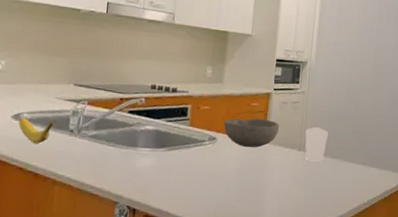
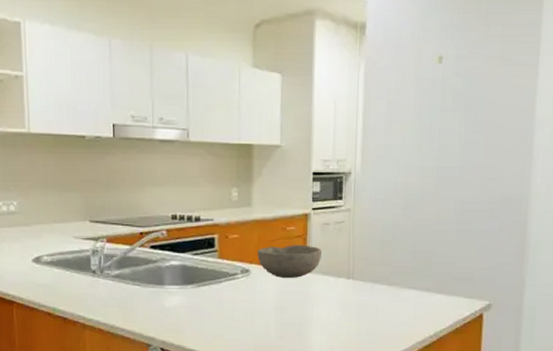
banana: present [19,117,56,144] -> none [40,260,77,287]
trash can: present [305,126,329,162] -> none [354,249,383,290]

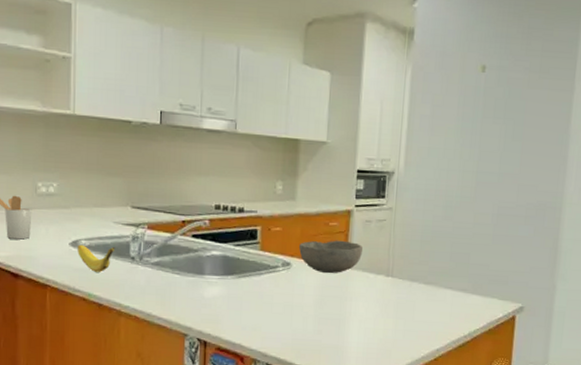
banana: none [40,260,77,287] -> present [78,244,115,272]

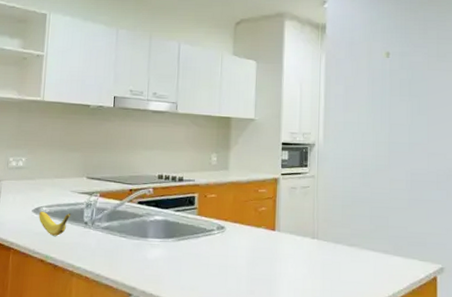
bowl: present [299,240,364,274] -> none [232,205,290,237]

